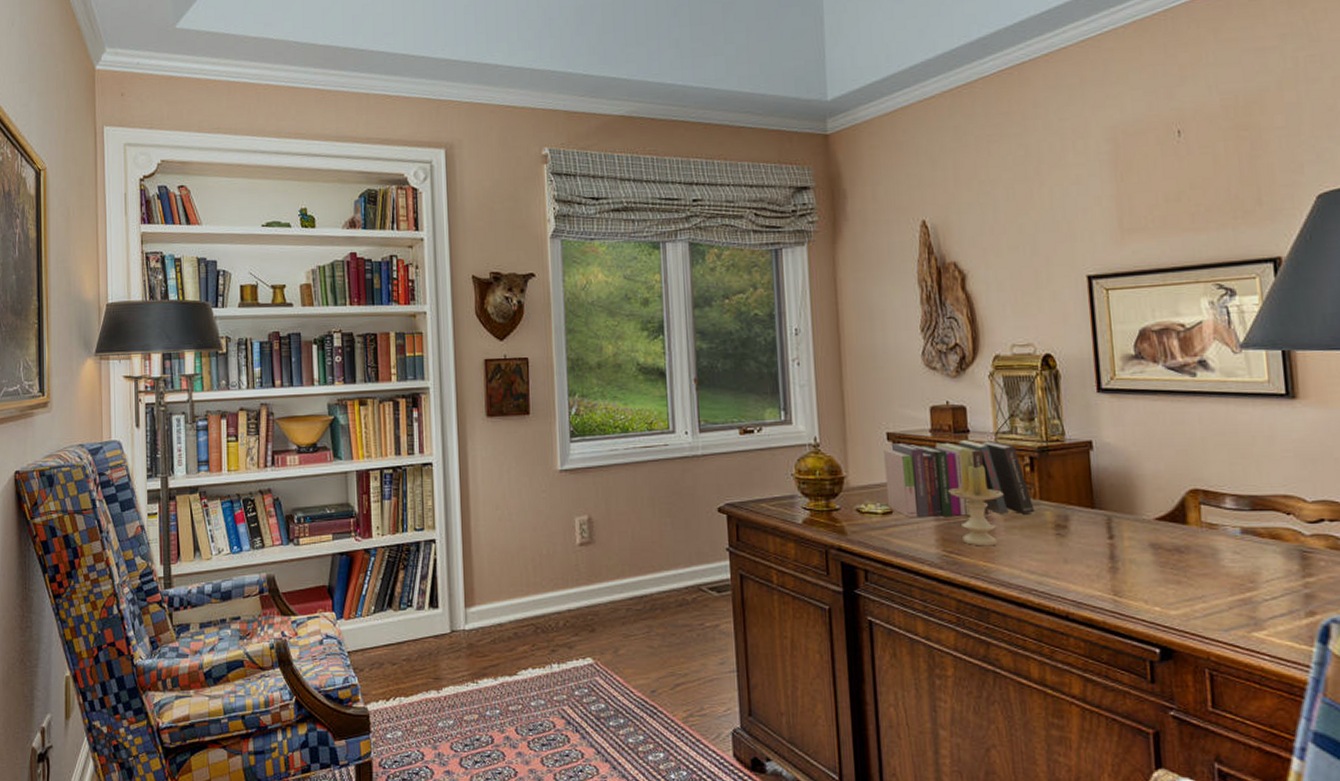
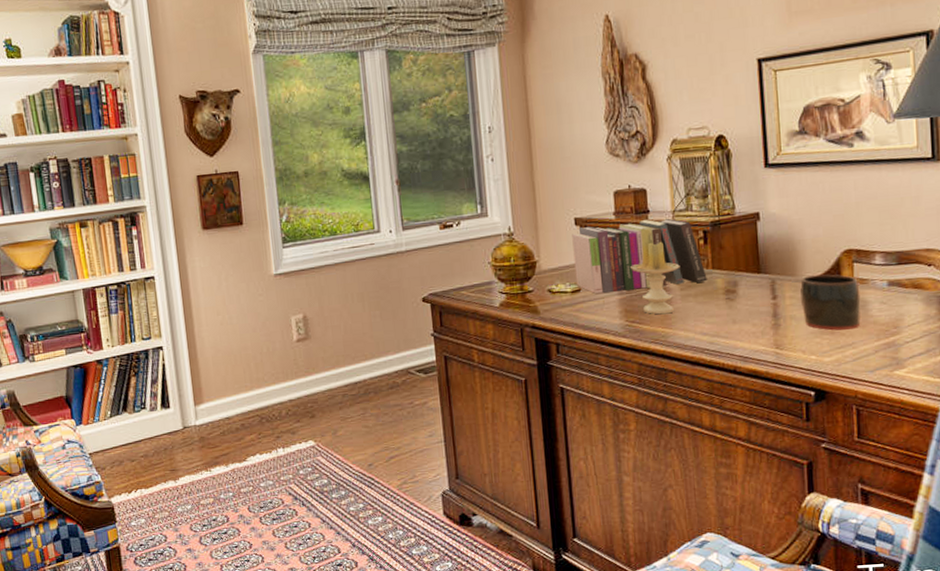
mug: none [1140,515,1211,580] -> present [800,274,861,330]

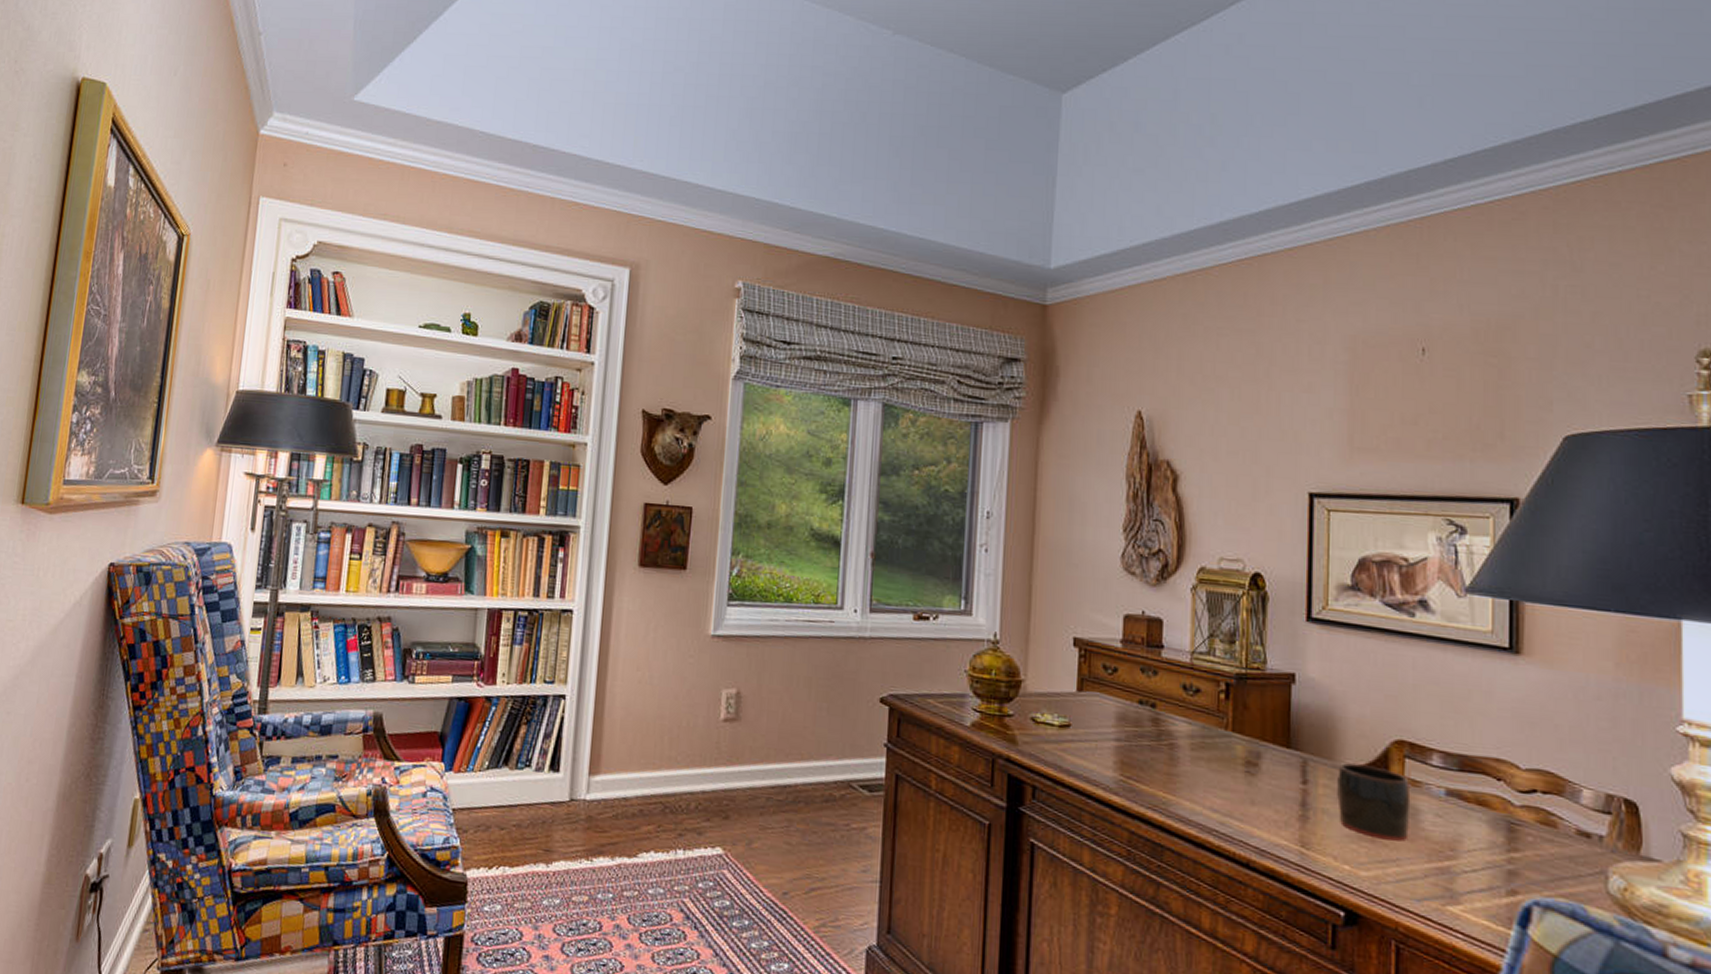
books: present [572,218,707,294] -> none [1066,649,1225,746]
candle: present [629,228,680,315] -> none [1132,665,1194,777]

